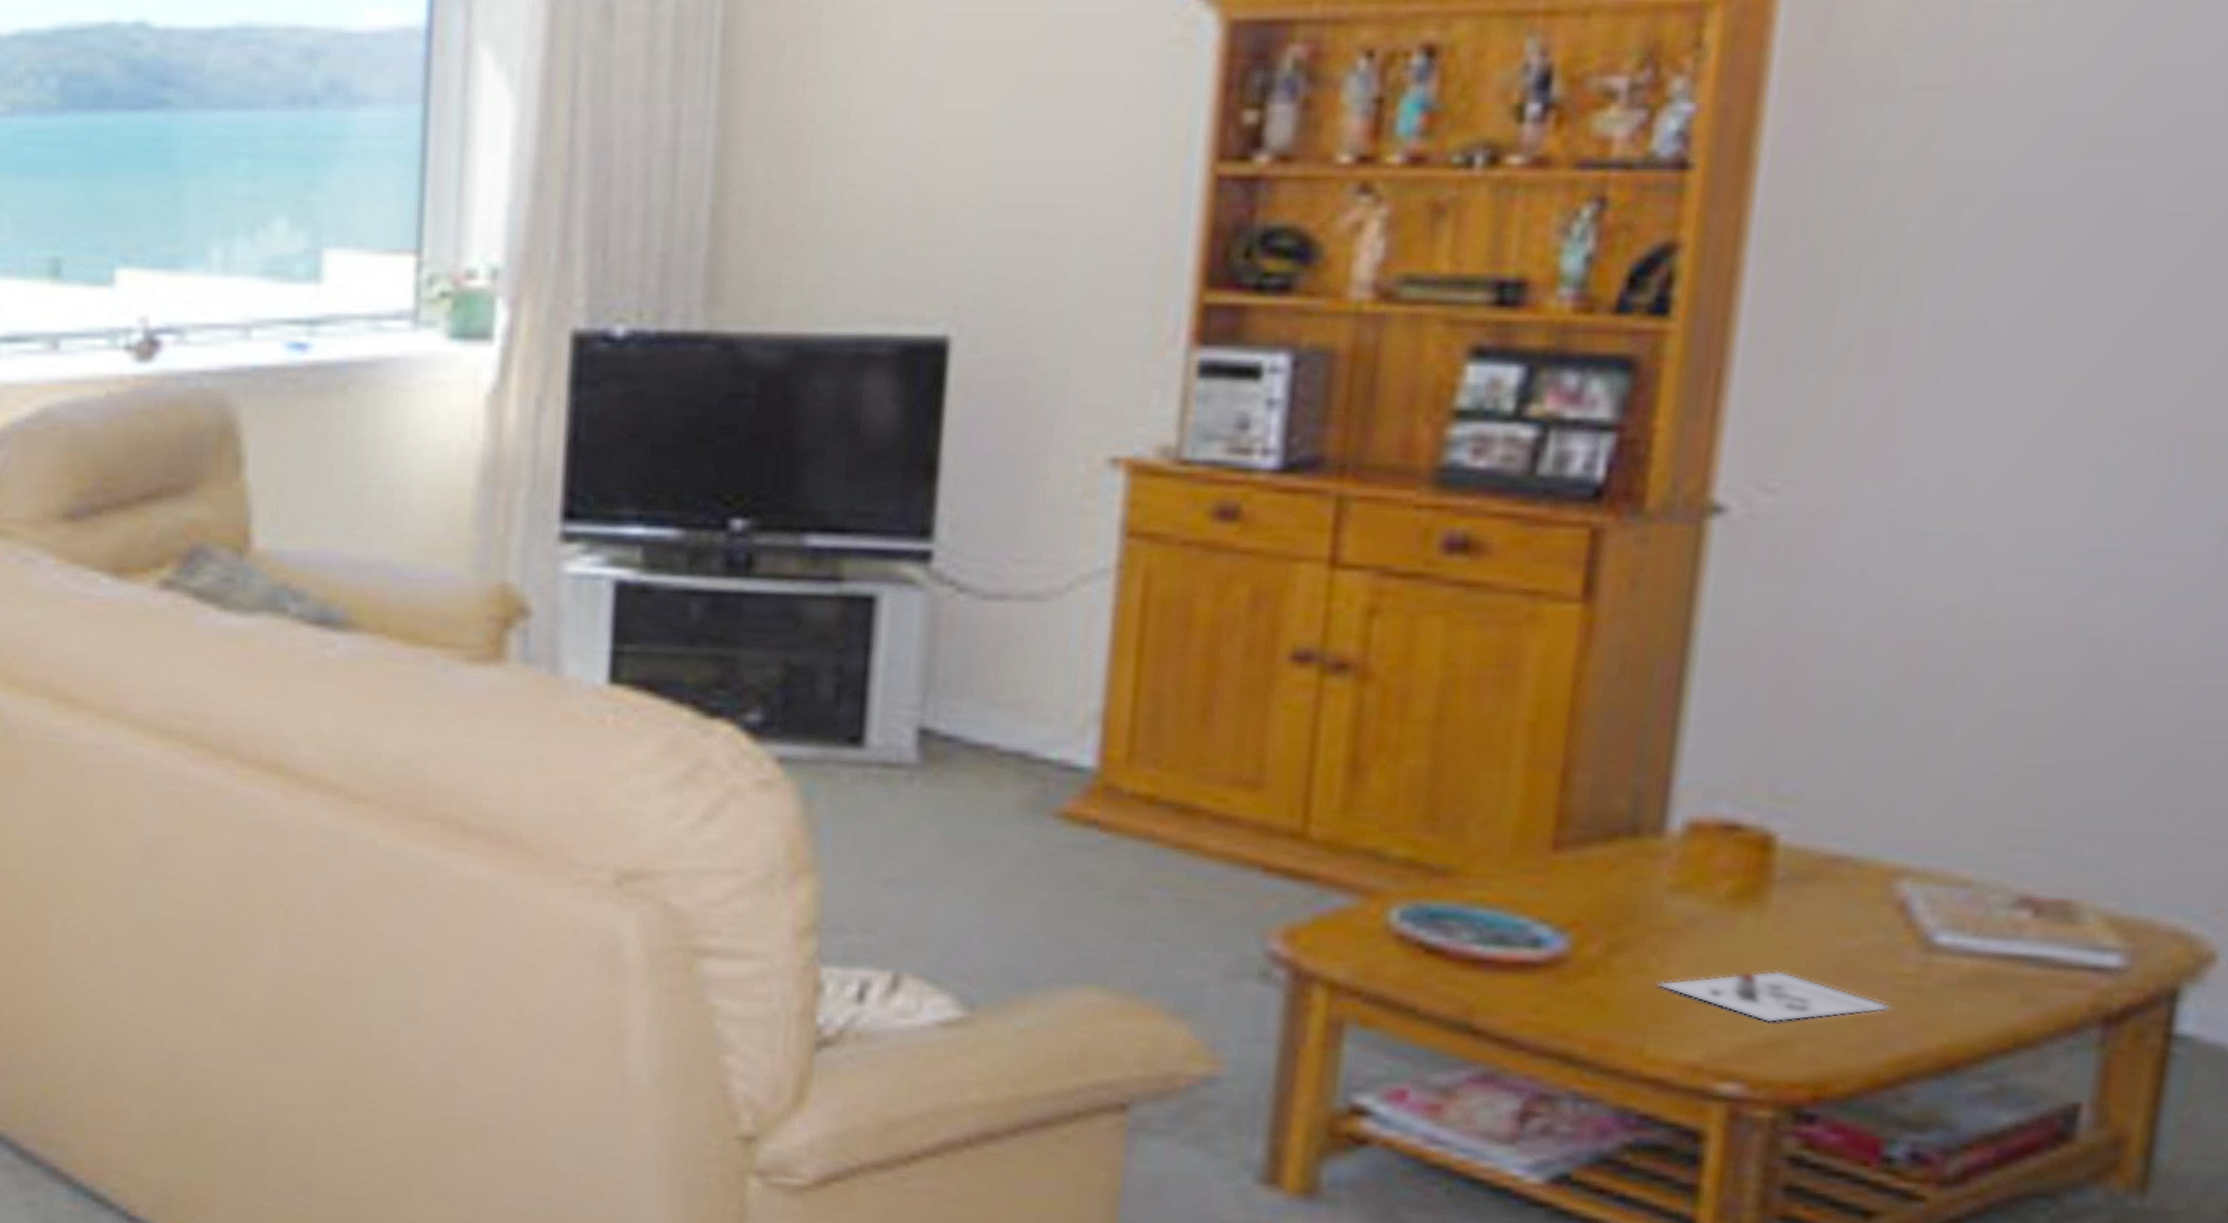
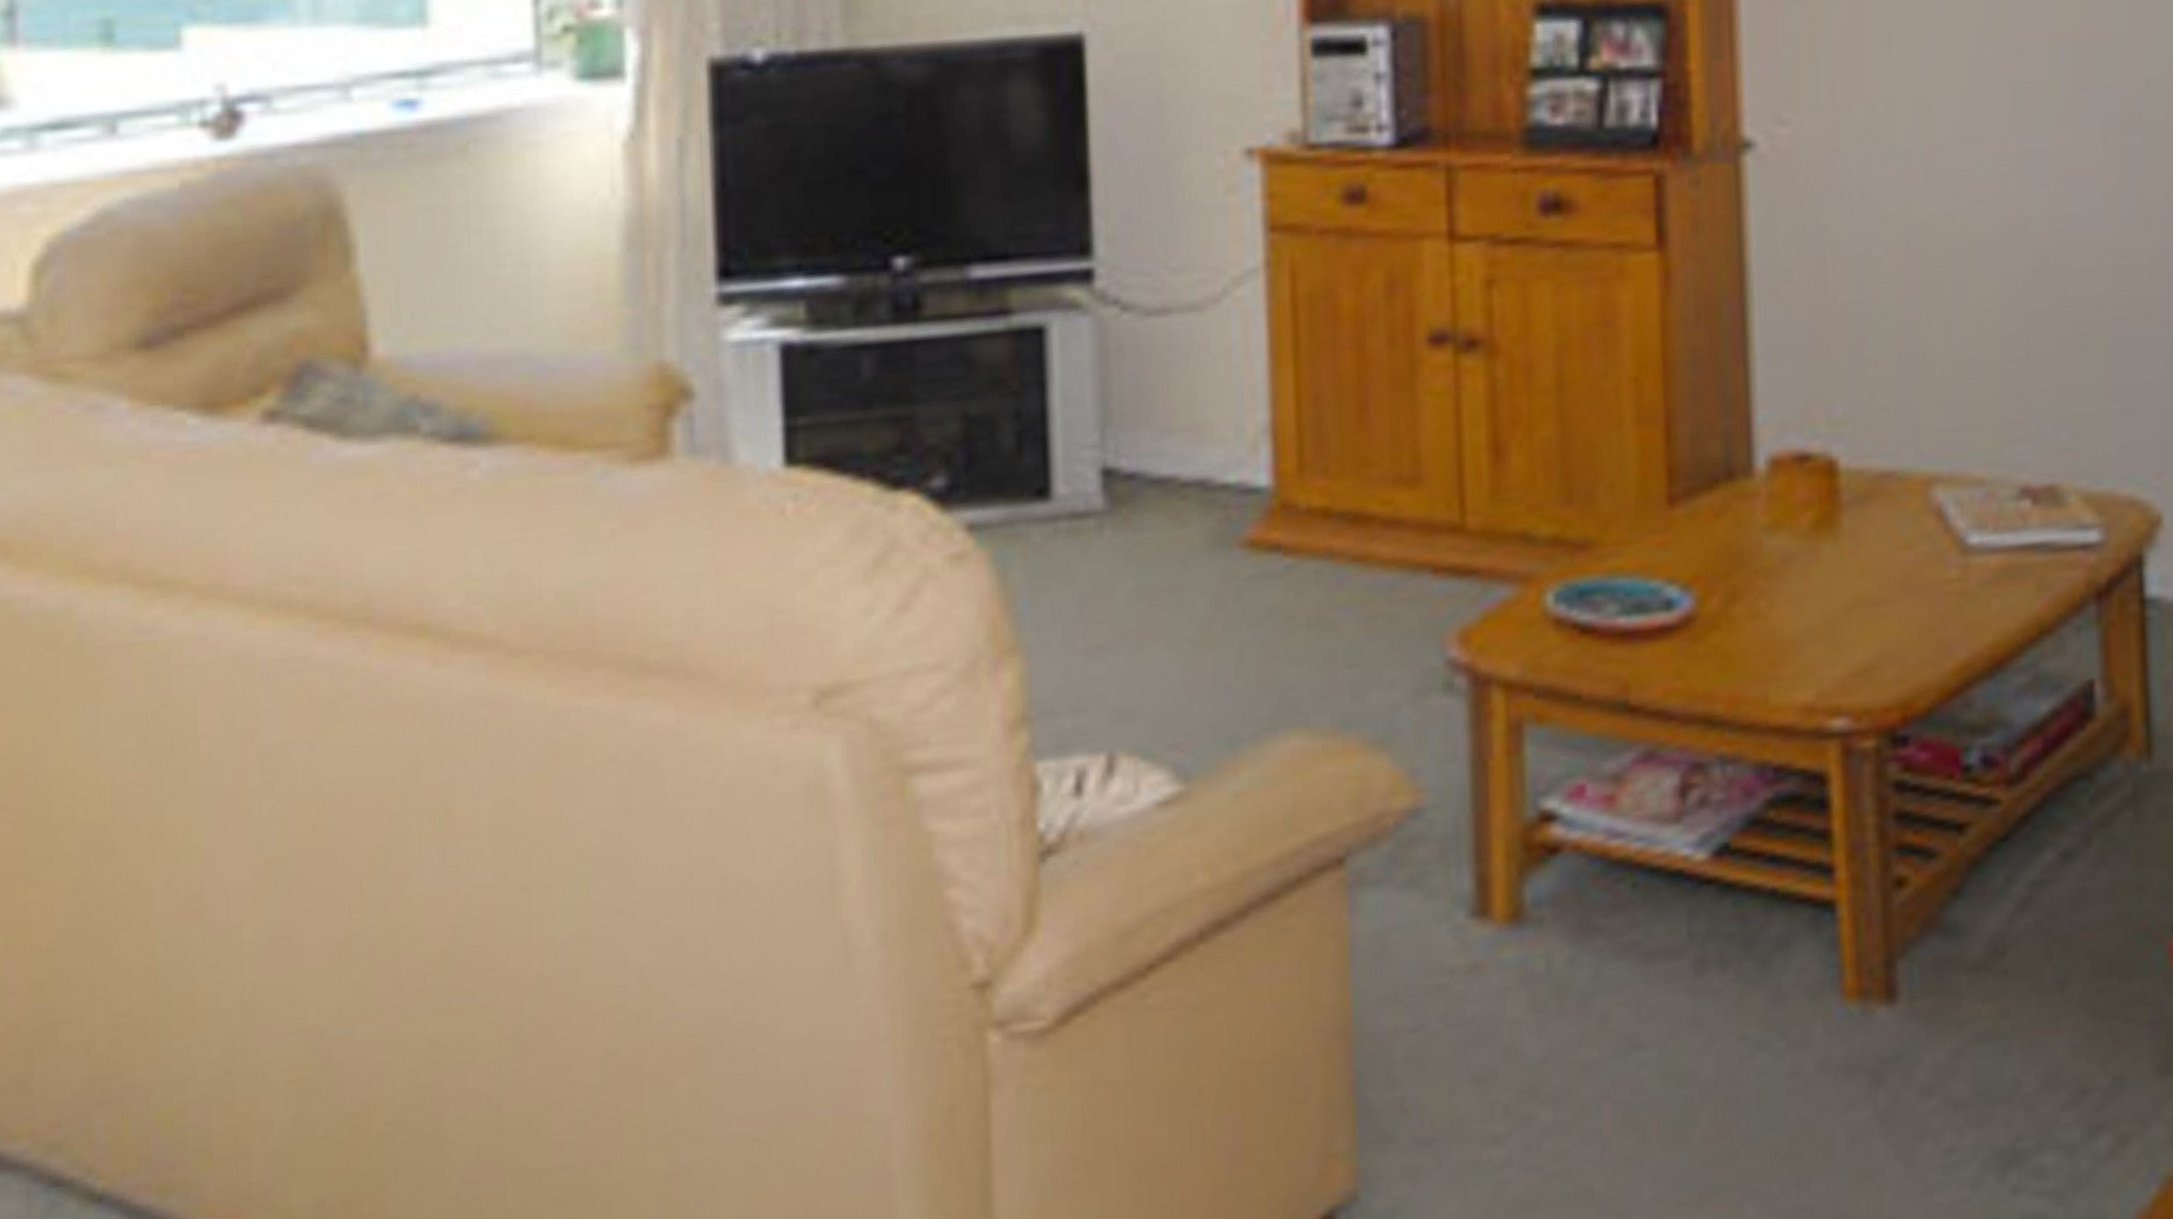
architectural model: present [1657,970,1896,1023] -> none [1769,595,1950,650]

